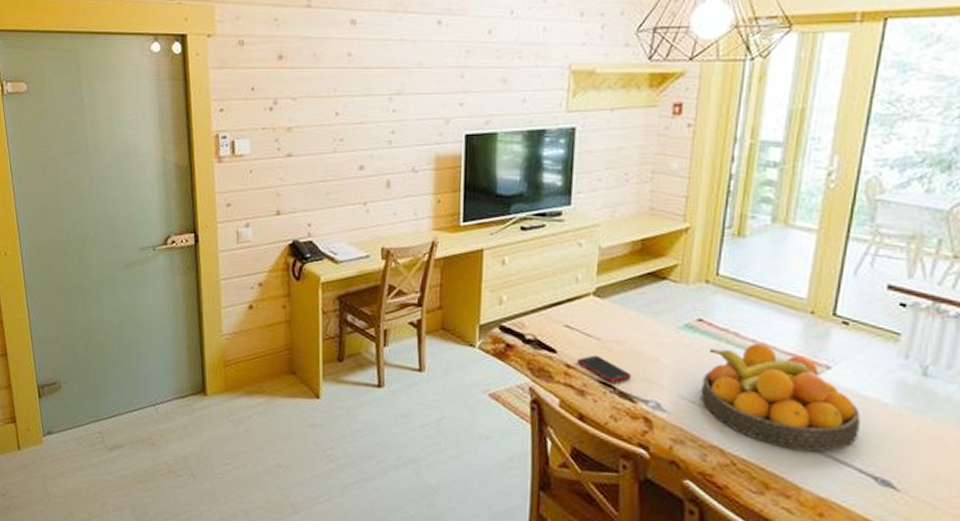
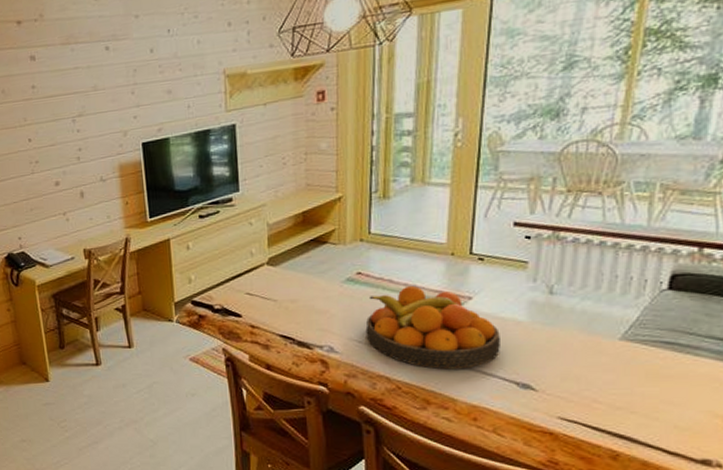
cell phone: present [577,355,632,383] -> none [260,314,307,336]

